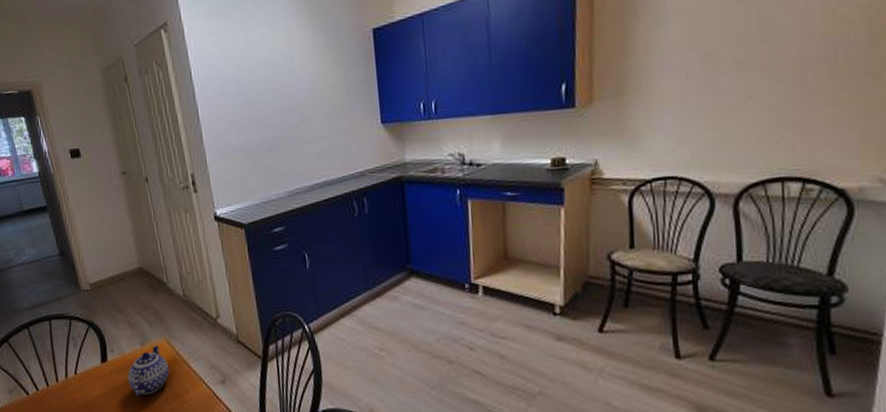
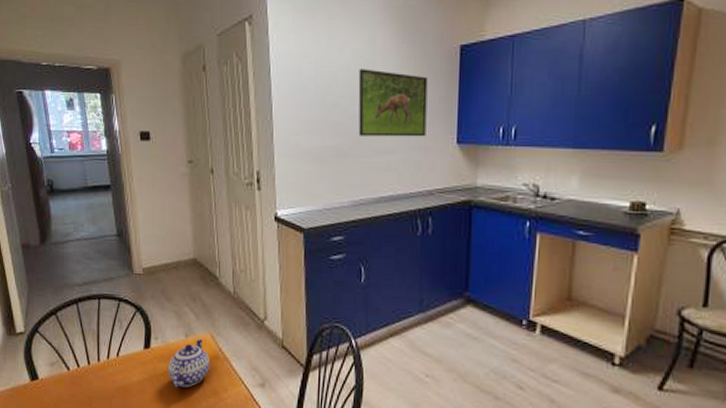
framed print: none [278,61,351,128] -> present [358,69,428,137]

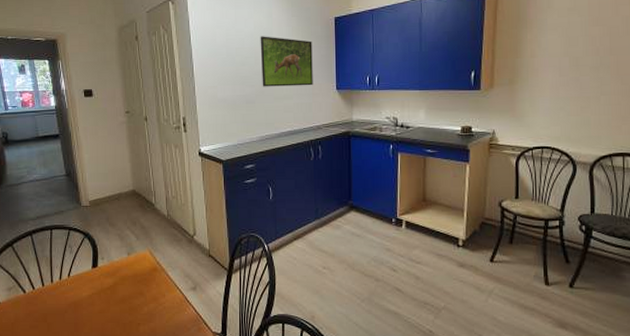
teapot: present [168,338,210,388] -> none [113,255,150,298]

